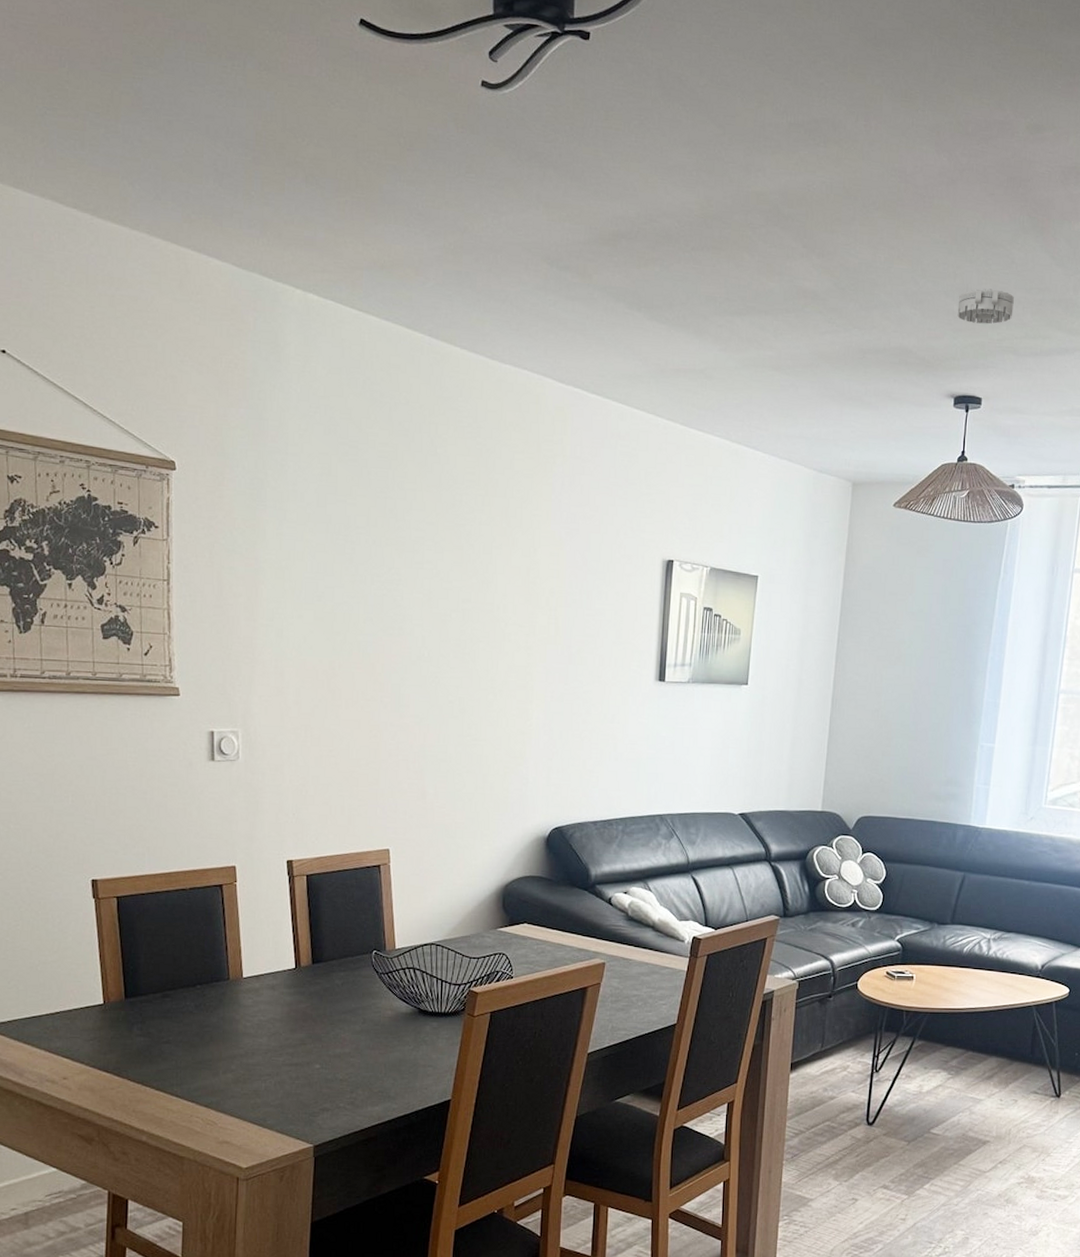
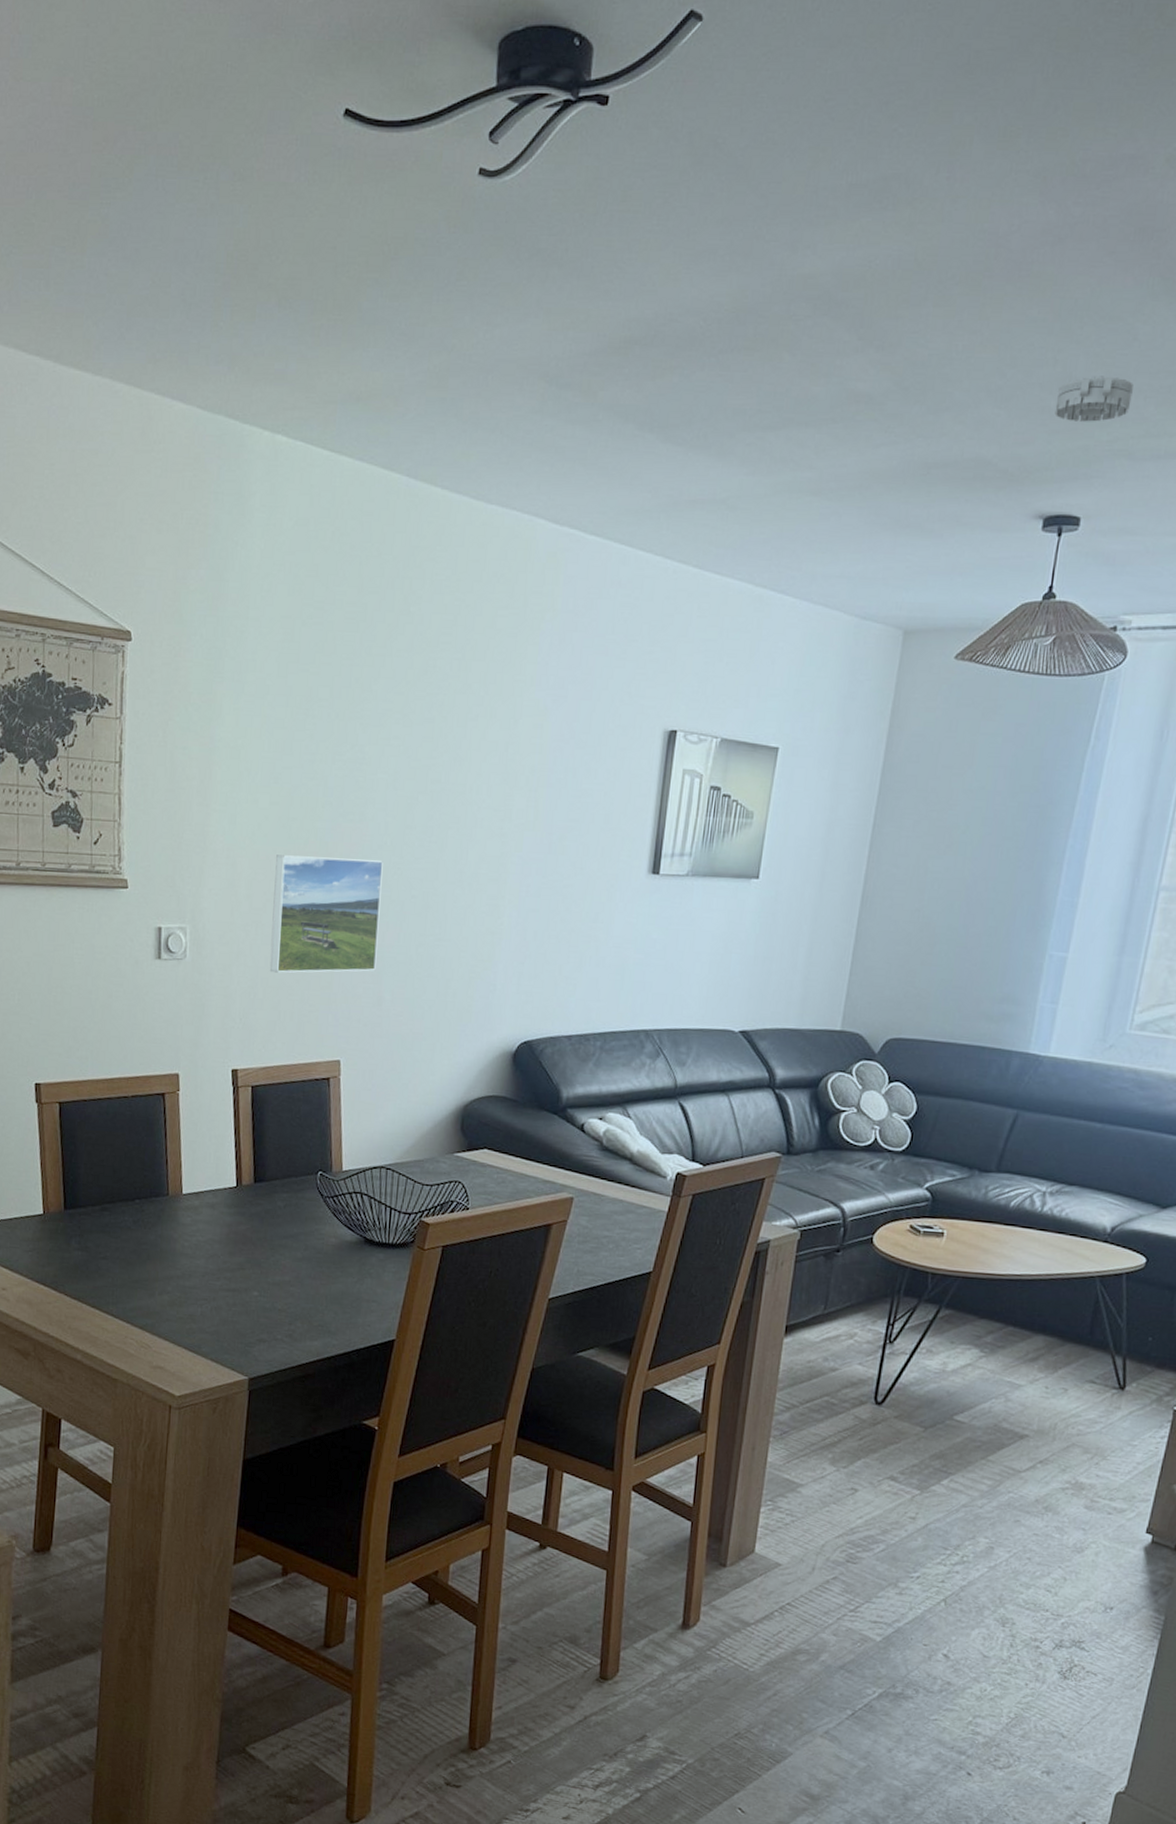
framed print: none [319,665,422,772] -> present [269,855,383,973]

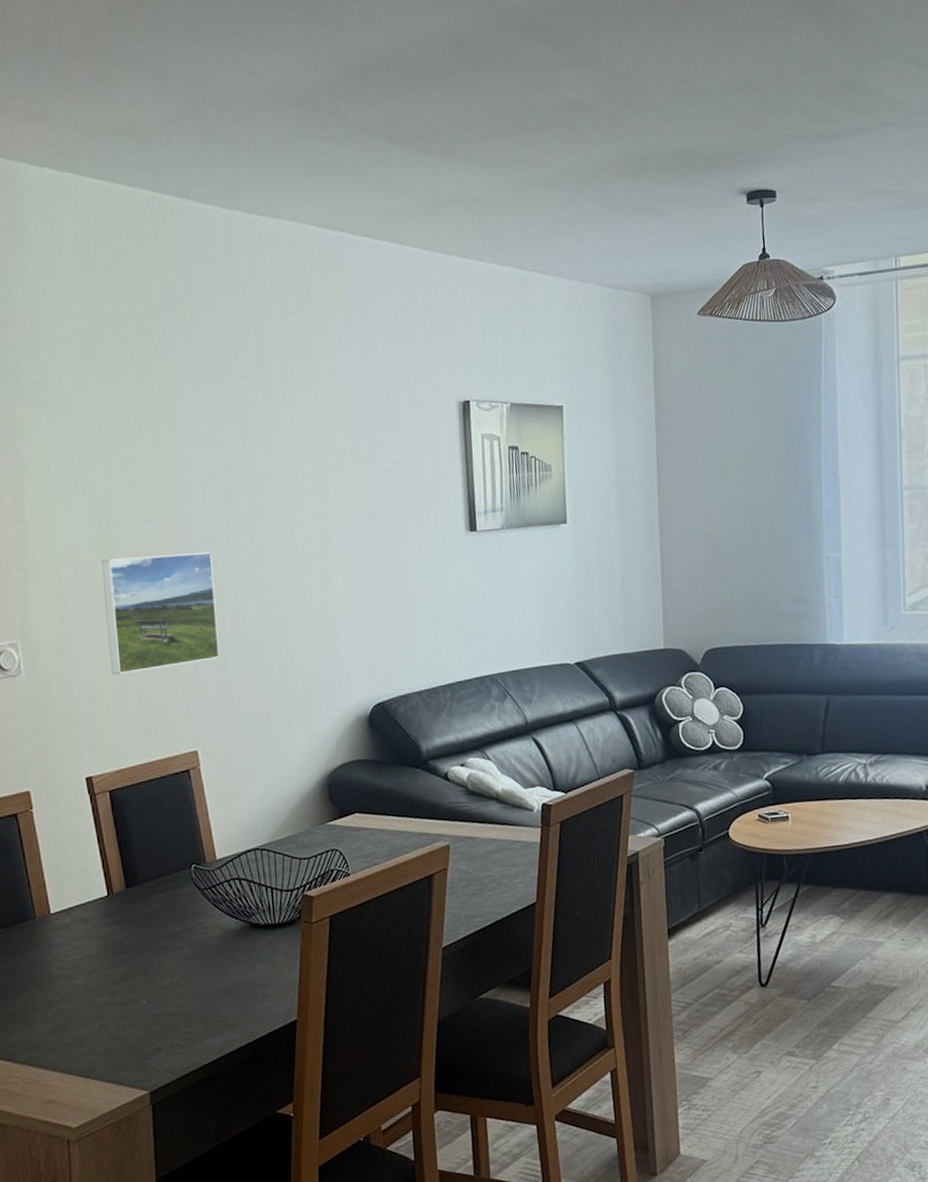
smoke detector: present [1054,375,1134,422] -> none [737,77,797,114]

